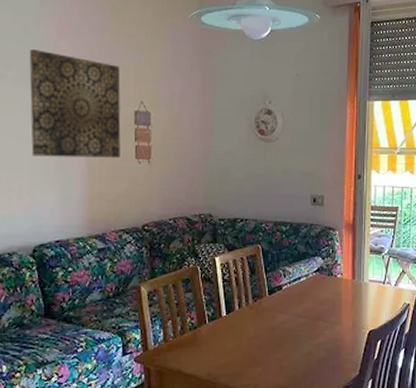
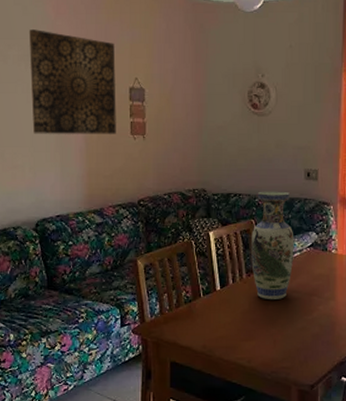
vase: none [258,216,301,326] -> present [251,191,294,301]

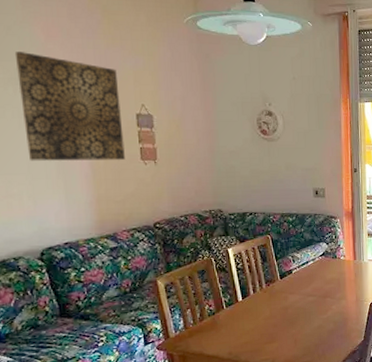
vase: present [251,191,294,301] -> none [268,208,308,305]

